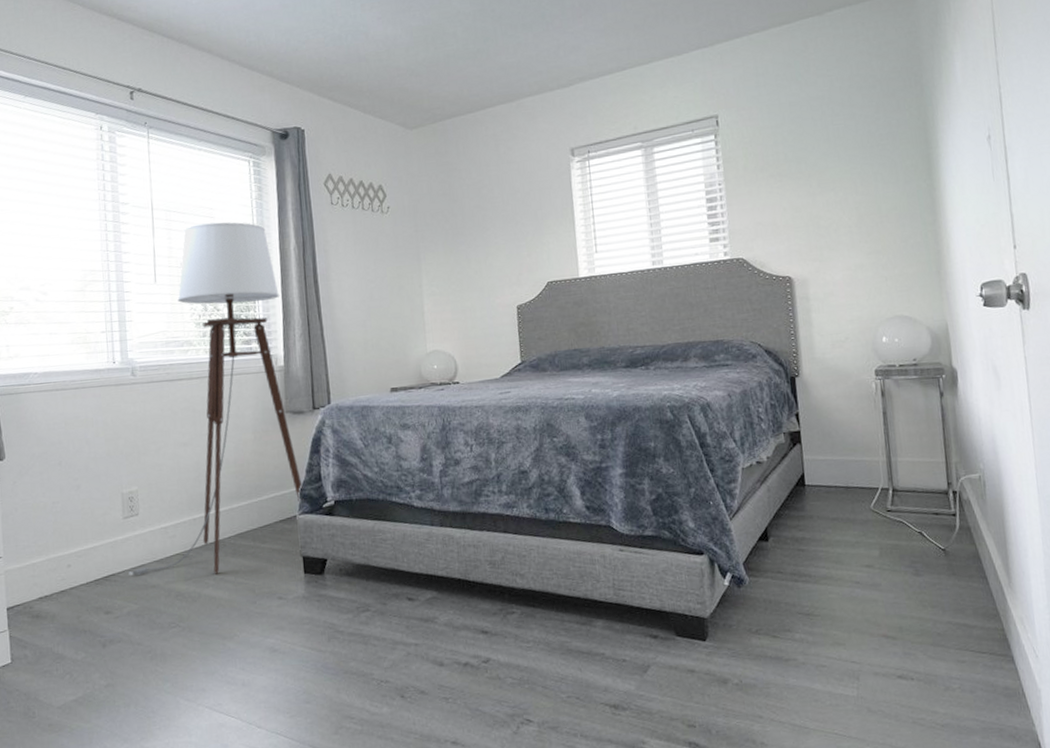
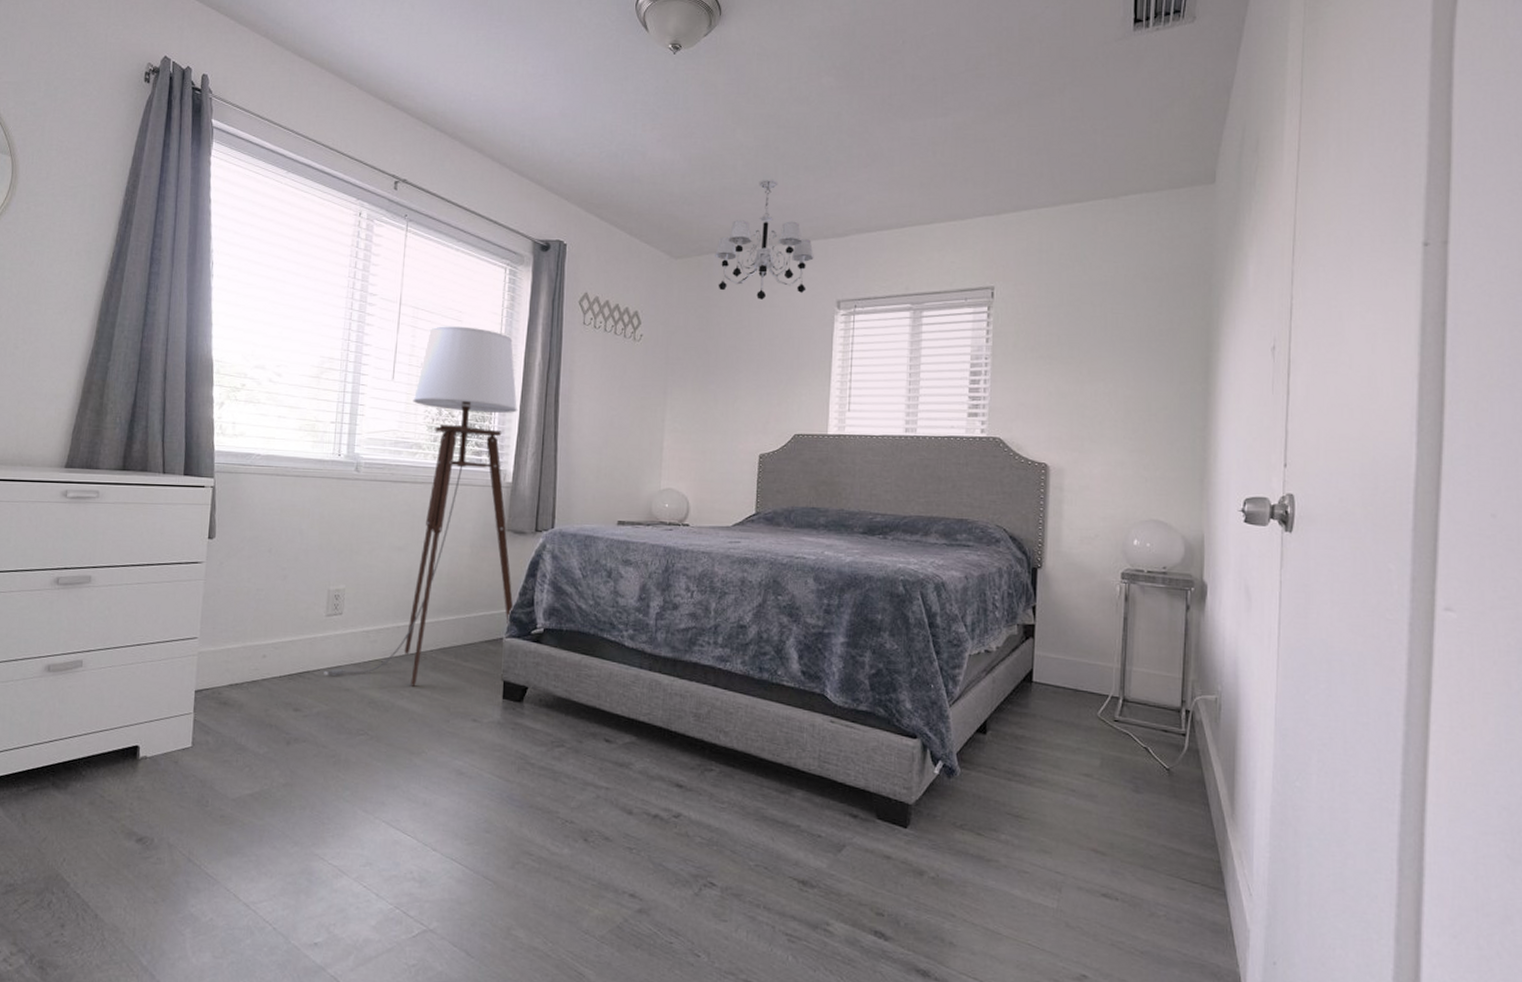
chandelier: none [448,40,543,158] -> present [715,179,814,300]

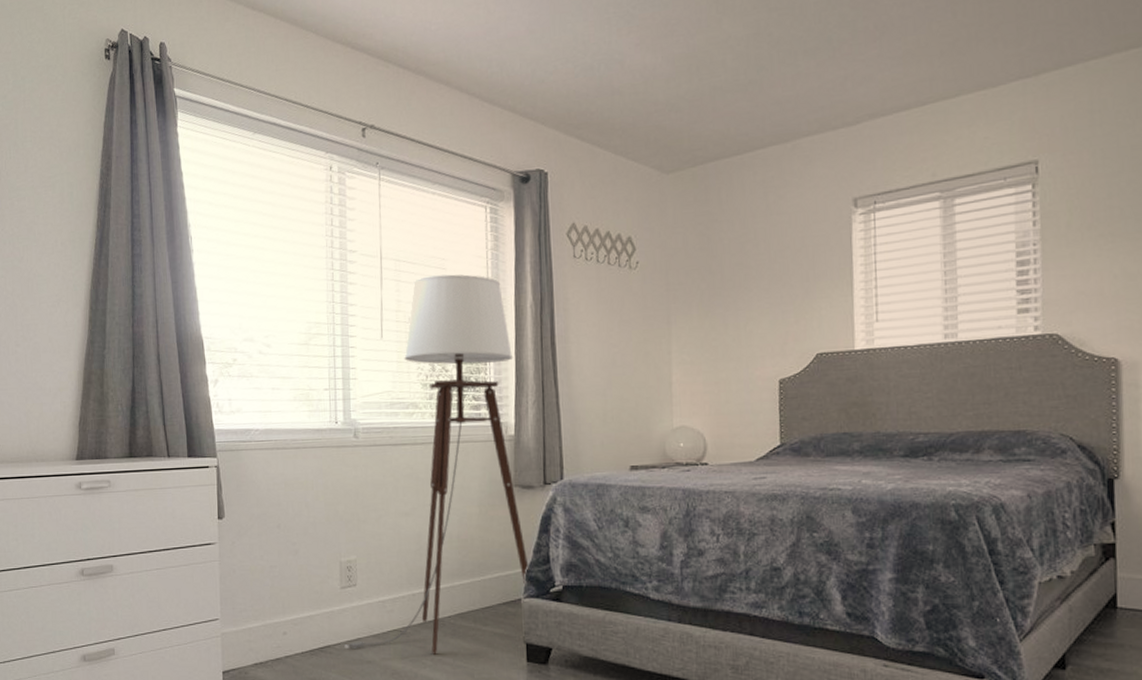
chandelier: present [715,179,814,300] -> none [710,70,823,208]

